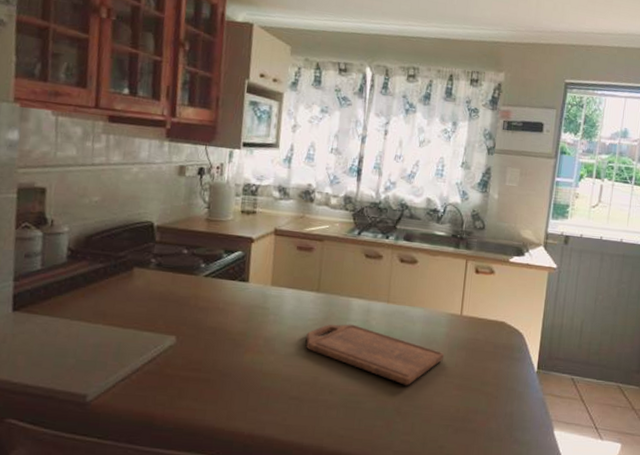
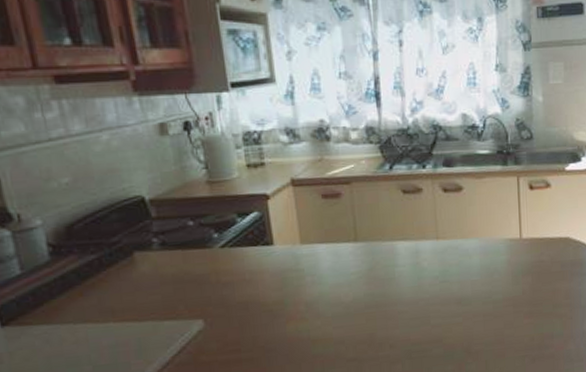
cutting board: present [306,324,445,386] -> none [352,269,509,324]

